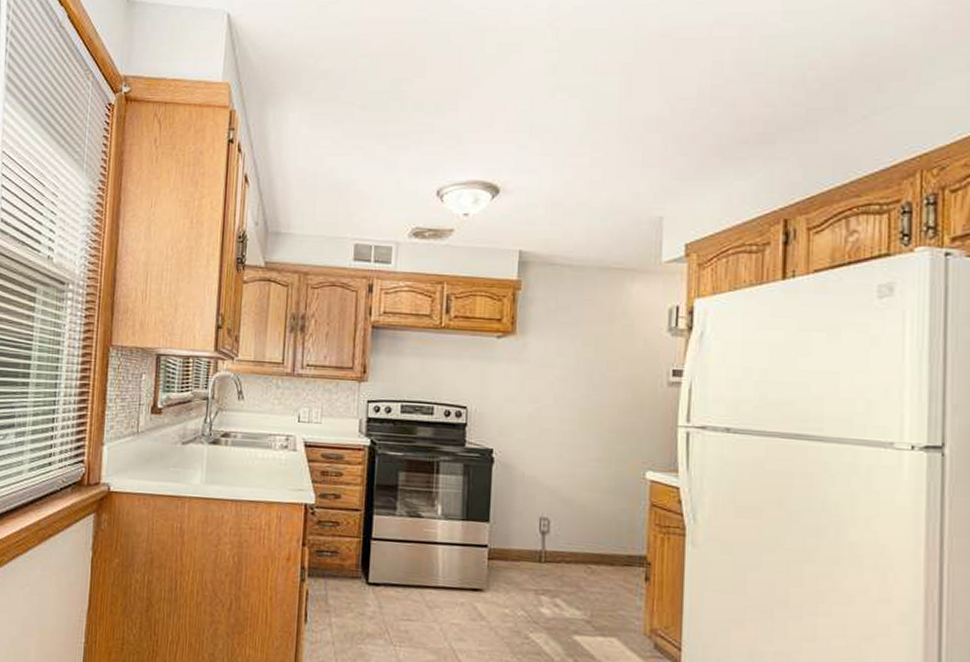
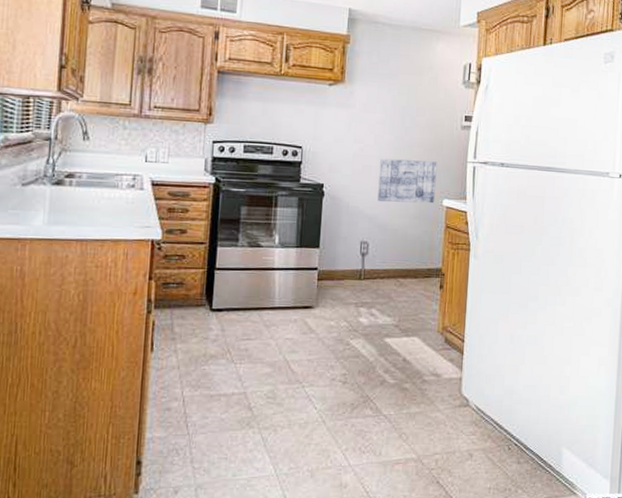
wall art: none [560,420,637,476] -> present [378,158,437,204]

